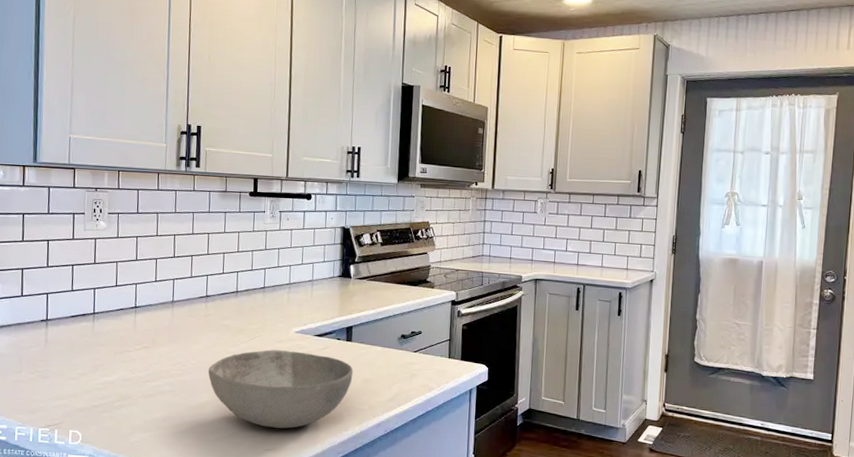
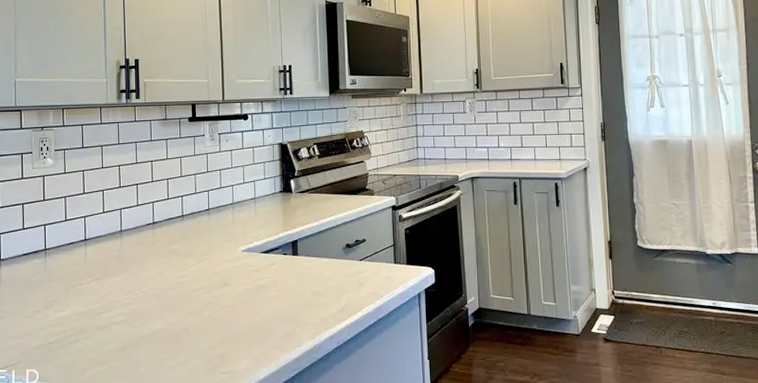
bowl: present [207,349,353,429] -> none [159,270,302,350]

